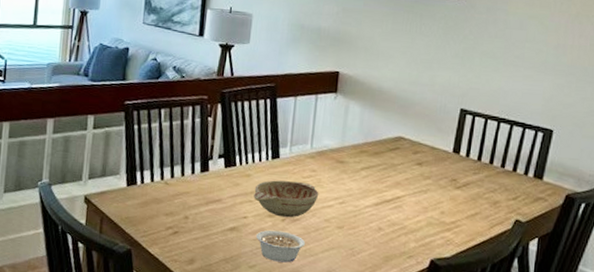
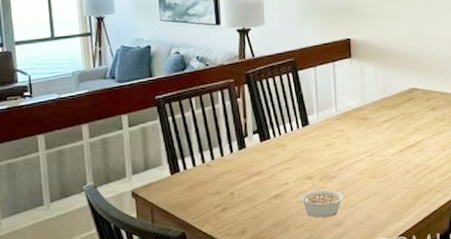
decorative bowl: present [254,180,319,218] -> none [291,142,350,178]

